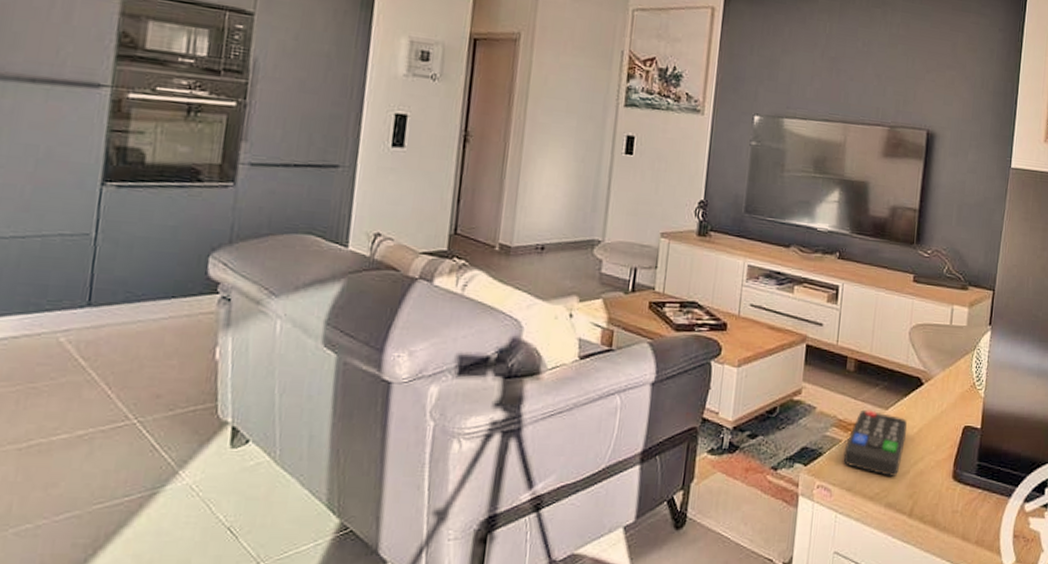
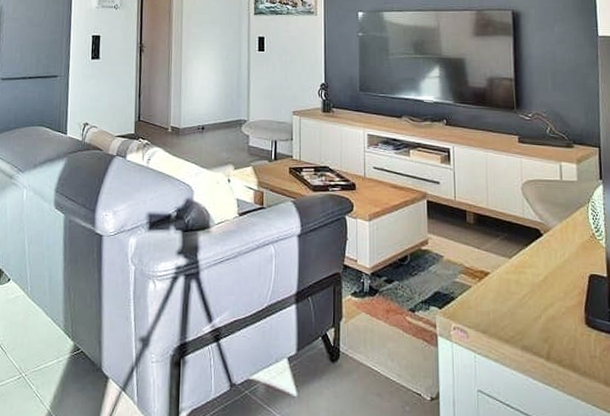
remote control: present [843,409,907,476] -> none [474,258,533,321]

